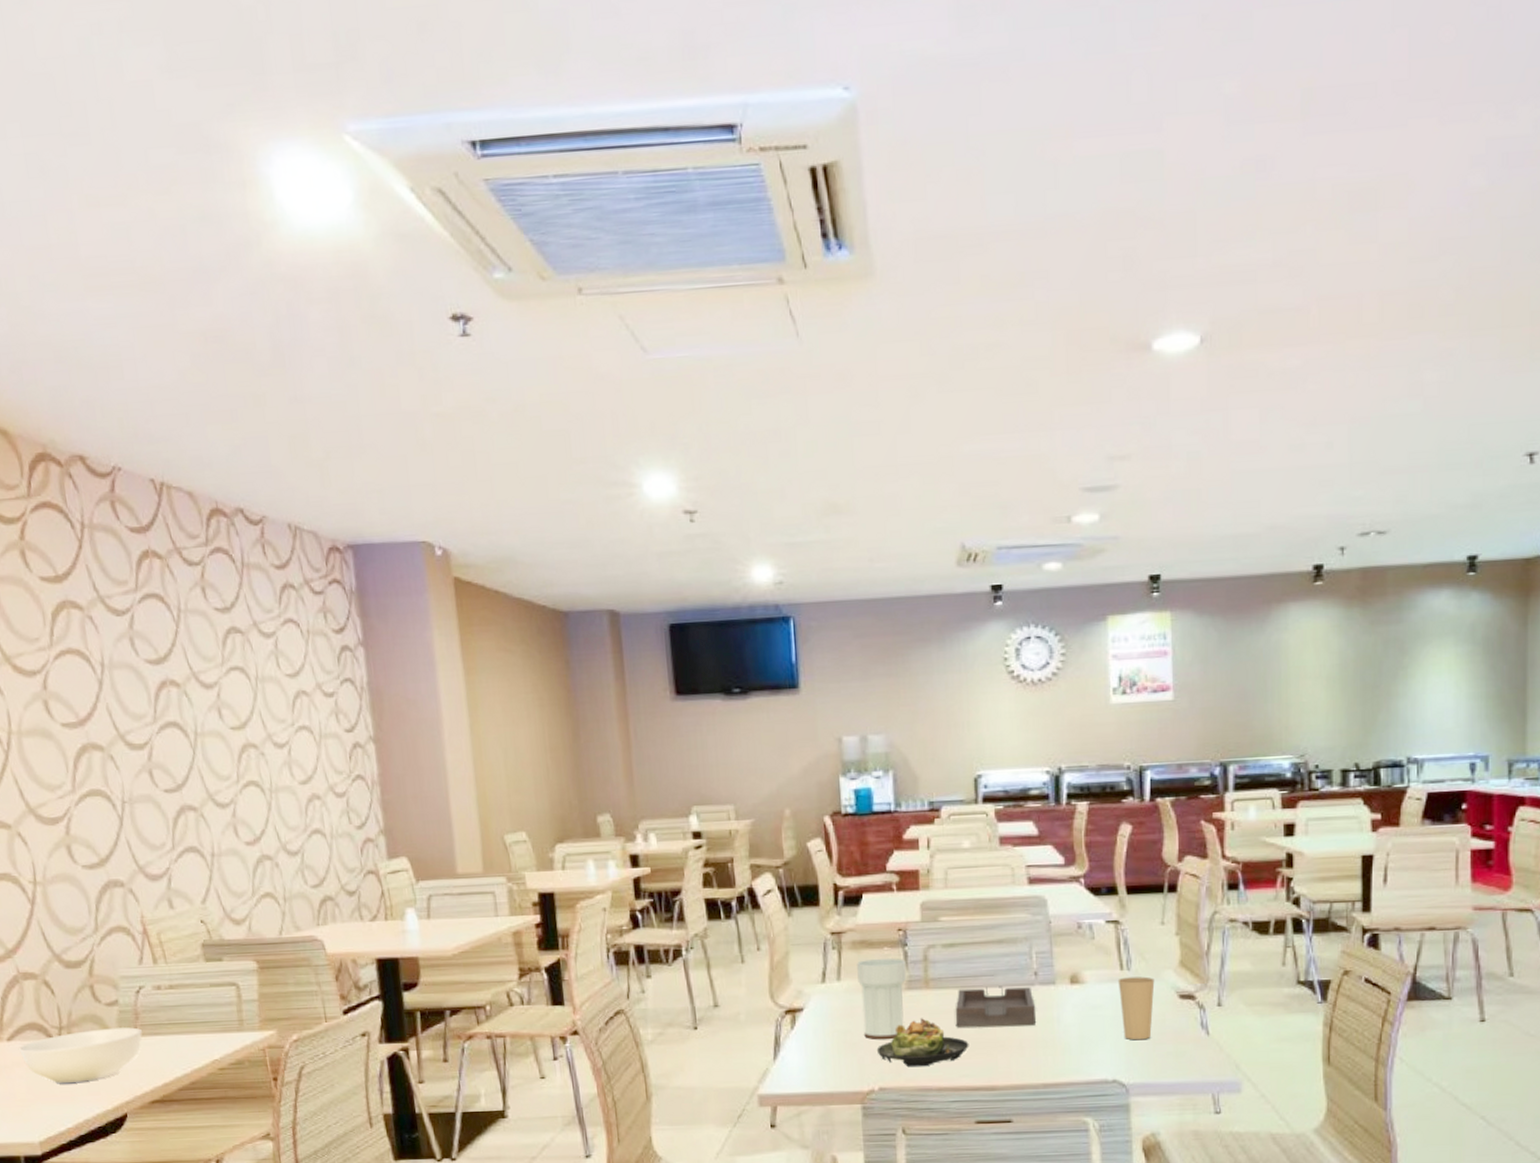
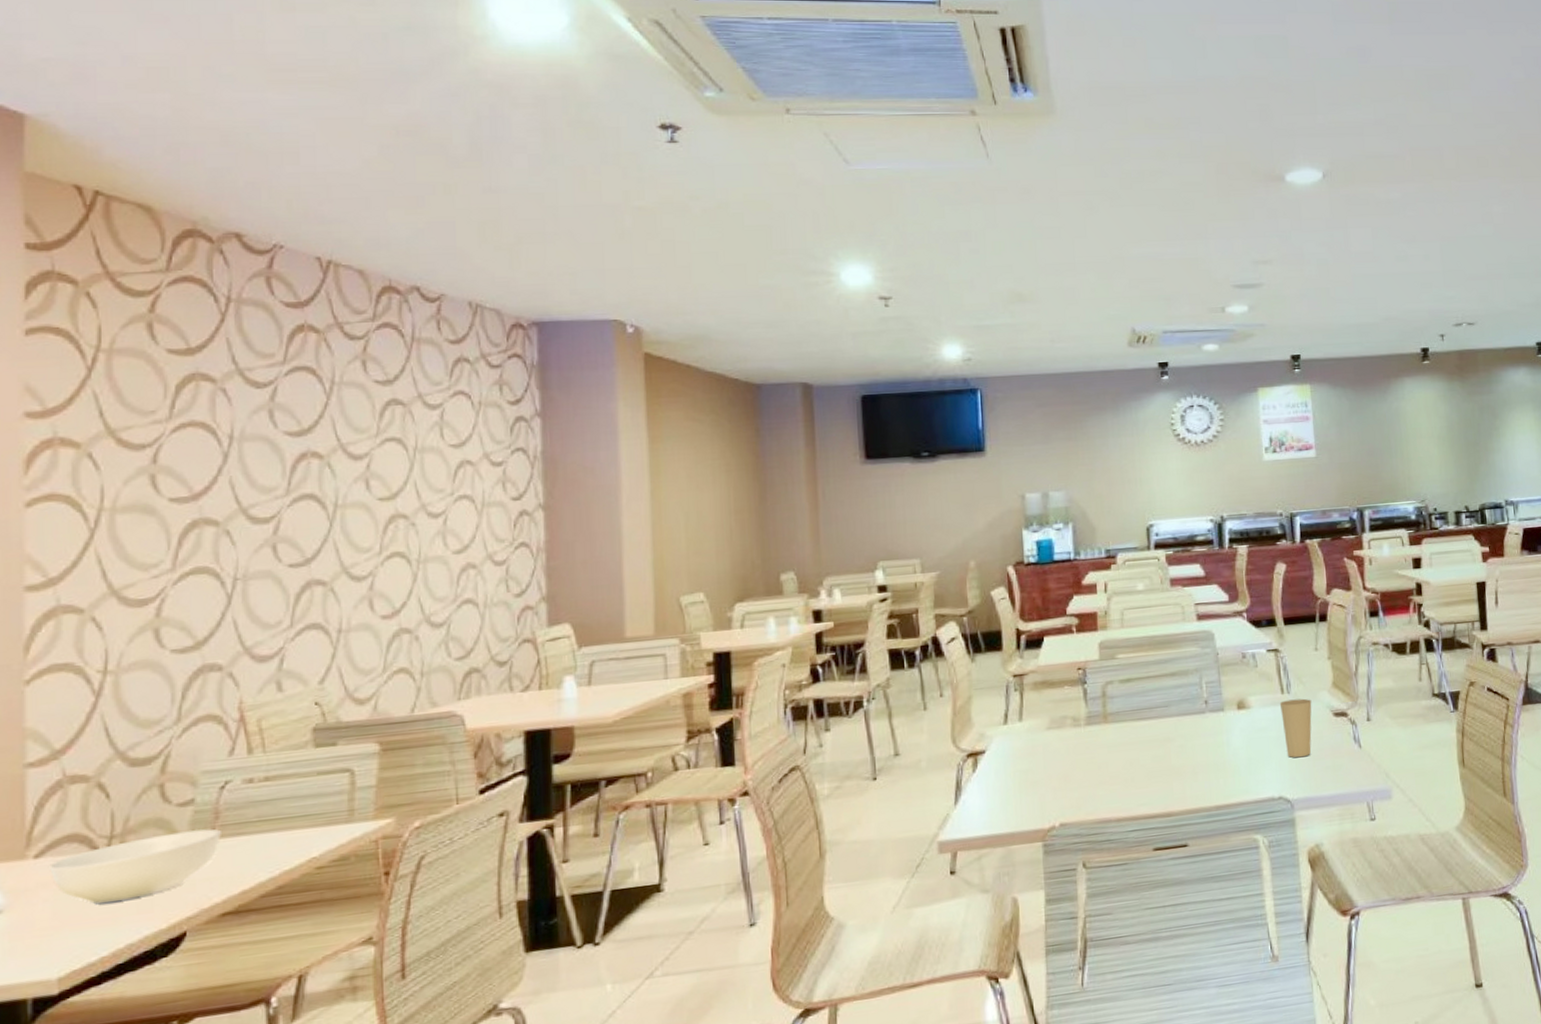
cup: present [857,958,907,1040] -> none [1038,696,1086,777]
salad: present [876,1018,969,1066] -> none [1057,752,1146,800]
tray: present [955,986,1036,1029] -> none [1132,715,1207,760]

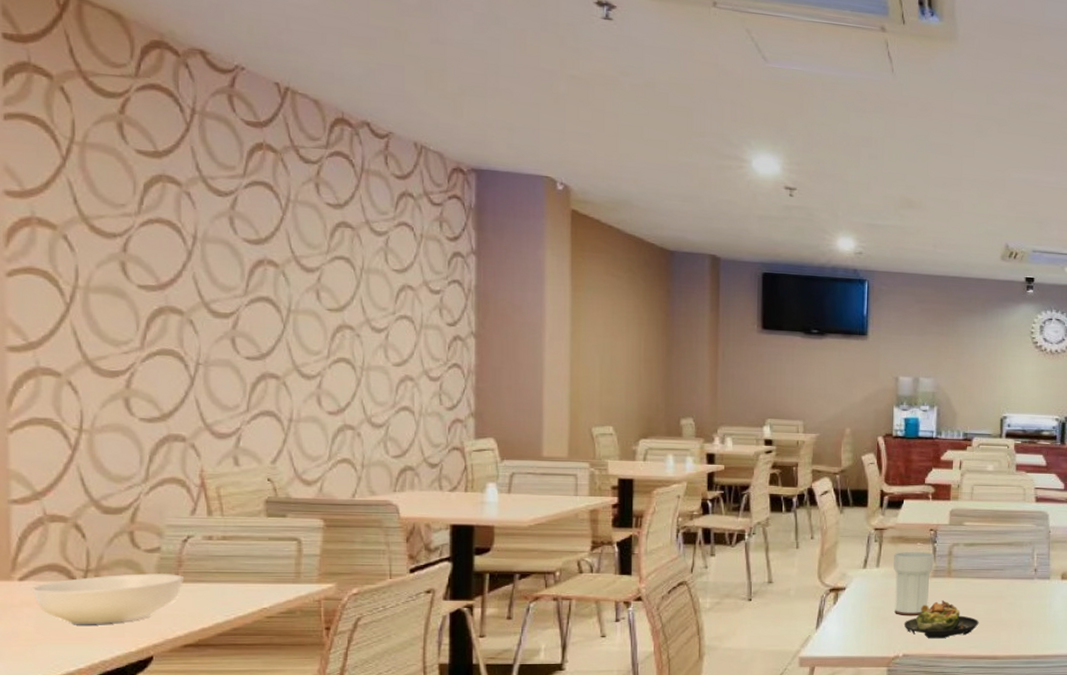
cup: none [1038,696,1086,777] -> present [894,551,934,616]
salad: none [1057,752,1146,800] -> present [903,600,979,638]

